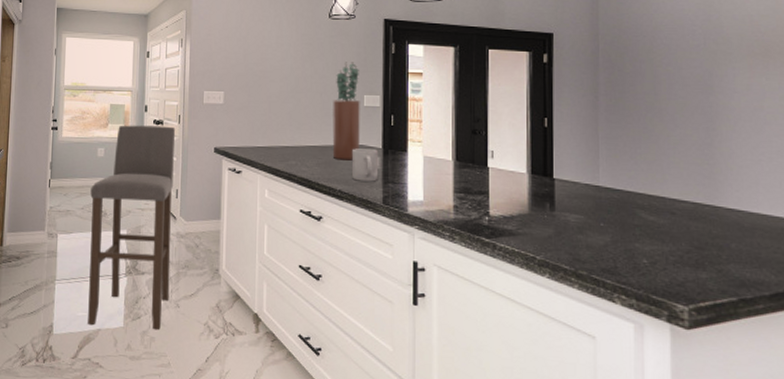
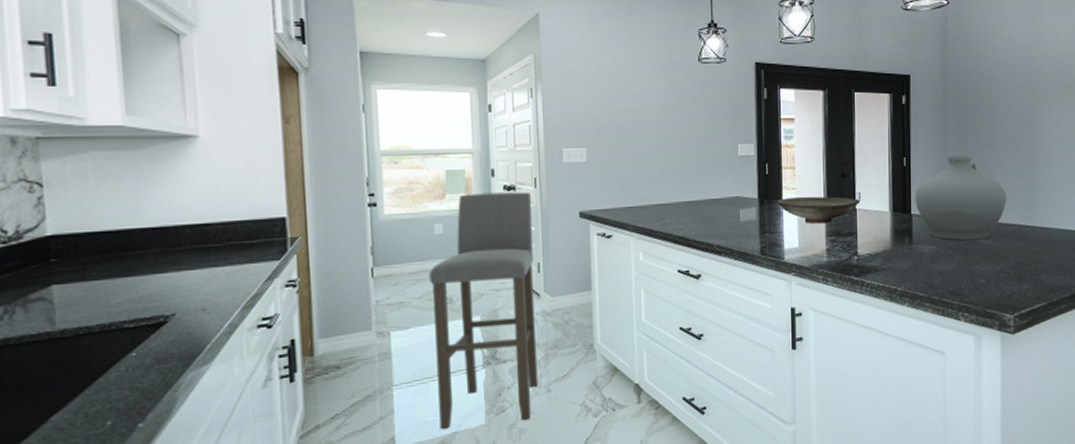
vase: present [332,62,360,161] -> none [707,109,736,214]
mug: present [351,148,379,182] -> none [728,200,756,234]
decorative bowl: none [401,149,493,180] -> present [776,196,861,224]
ceramic jug: none [558,118,677,215] -> present [915,154,1007,241]

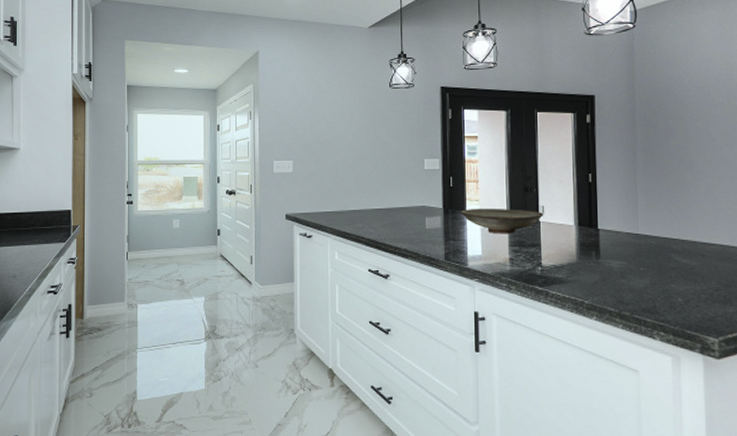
bar stool: present [429,192,539,429] -> none [168,196,248,389]
ceramic jug: present [915,154,1007,241] -> none [601,172,707,258]

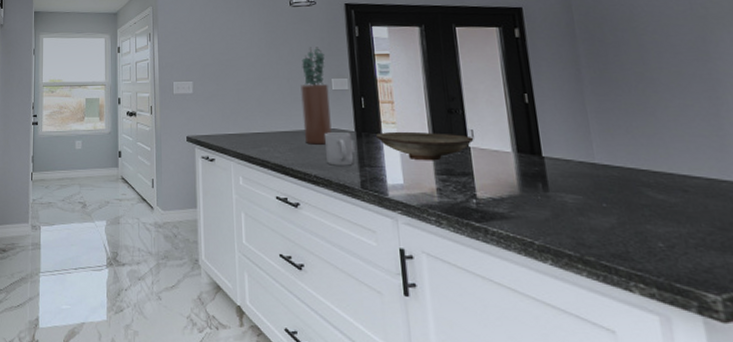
vase: none [396,128,422,221] -> present [300,47,332,145]
mug: none [414,209,440,240] -> present [323,132,354,166]

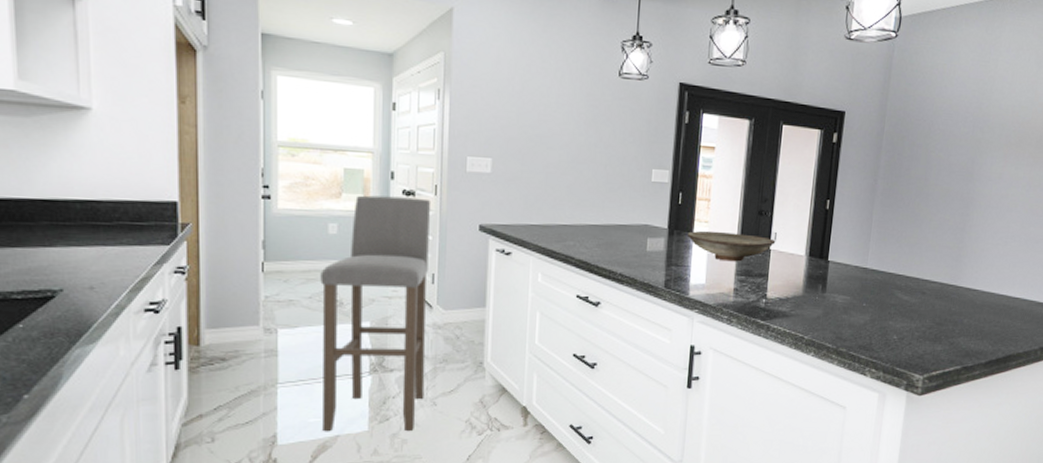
bar stool: none [70,117,151,323] -> present [320,195,432,431]
vase: present [300,47,332,145] -> none [614,130,649,241]
mug: present [323,132,354,166] -> none [633,228,664,264]

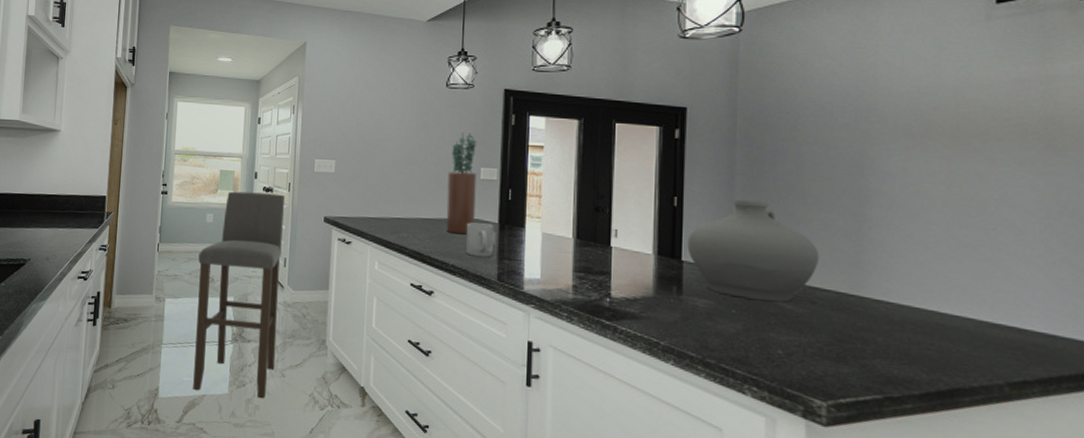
vase: none [614,130,649,241] -> present [446,133,477,235]
mug: none [633,228,664,264] -> present [465,222,495,258]
decorative bowl: present [687,230,776,262] -> none [518,226,617,258]
ceramic jug: none [833,201,933,295] -> present [687,199,820,303]

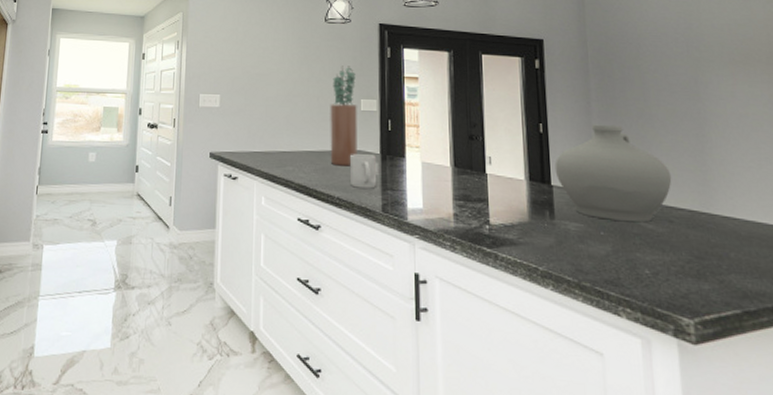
bar stool: present [193,191,286,398] -> none [72,128,171,350]

